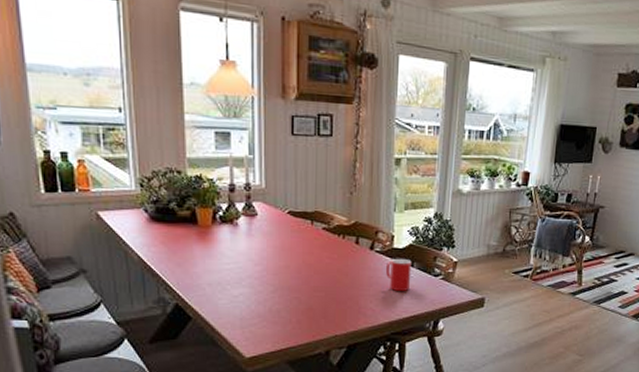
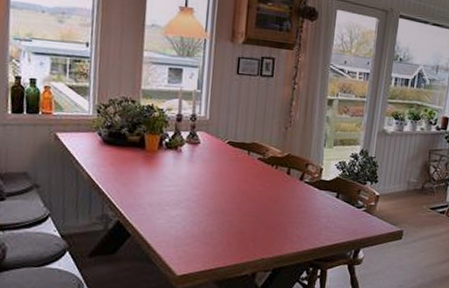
cup: present [385,258,412,292] -> none [312,189,338,221]

